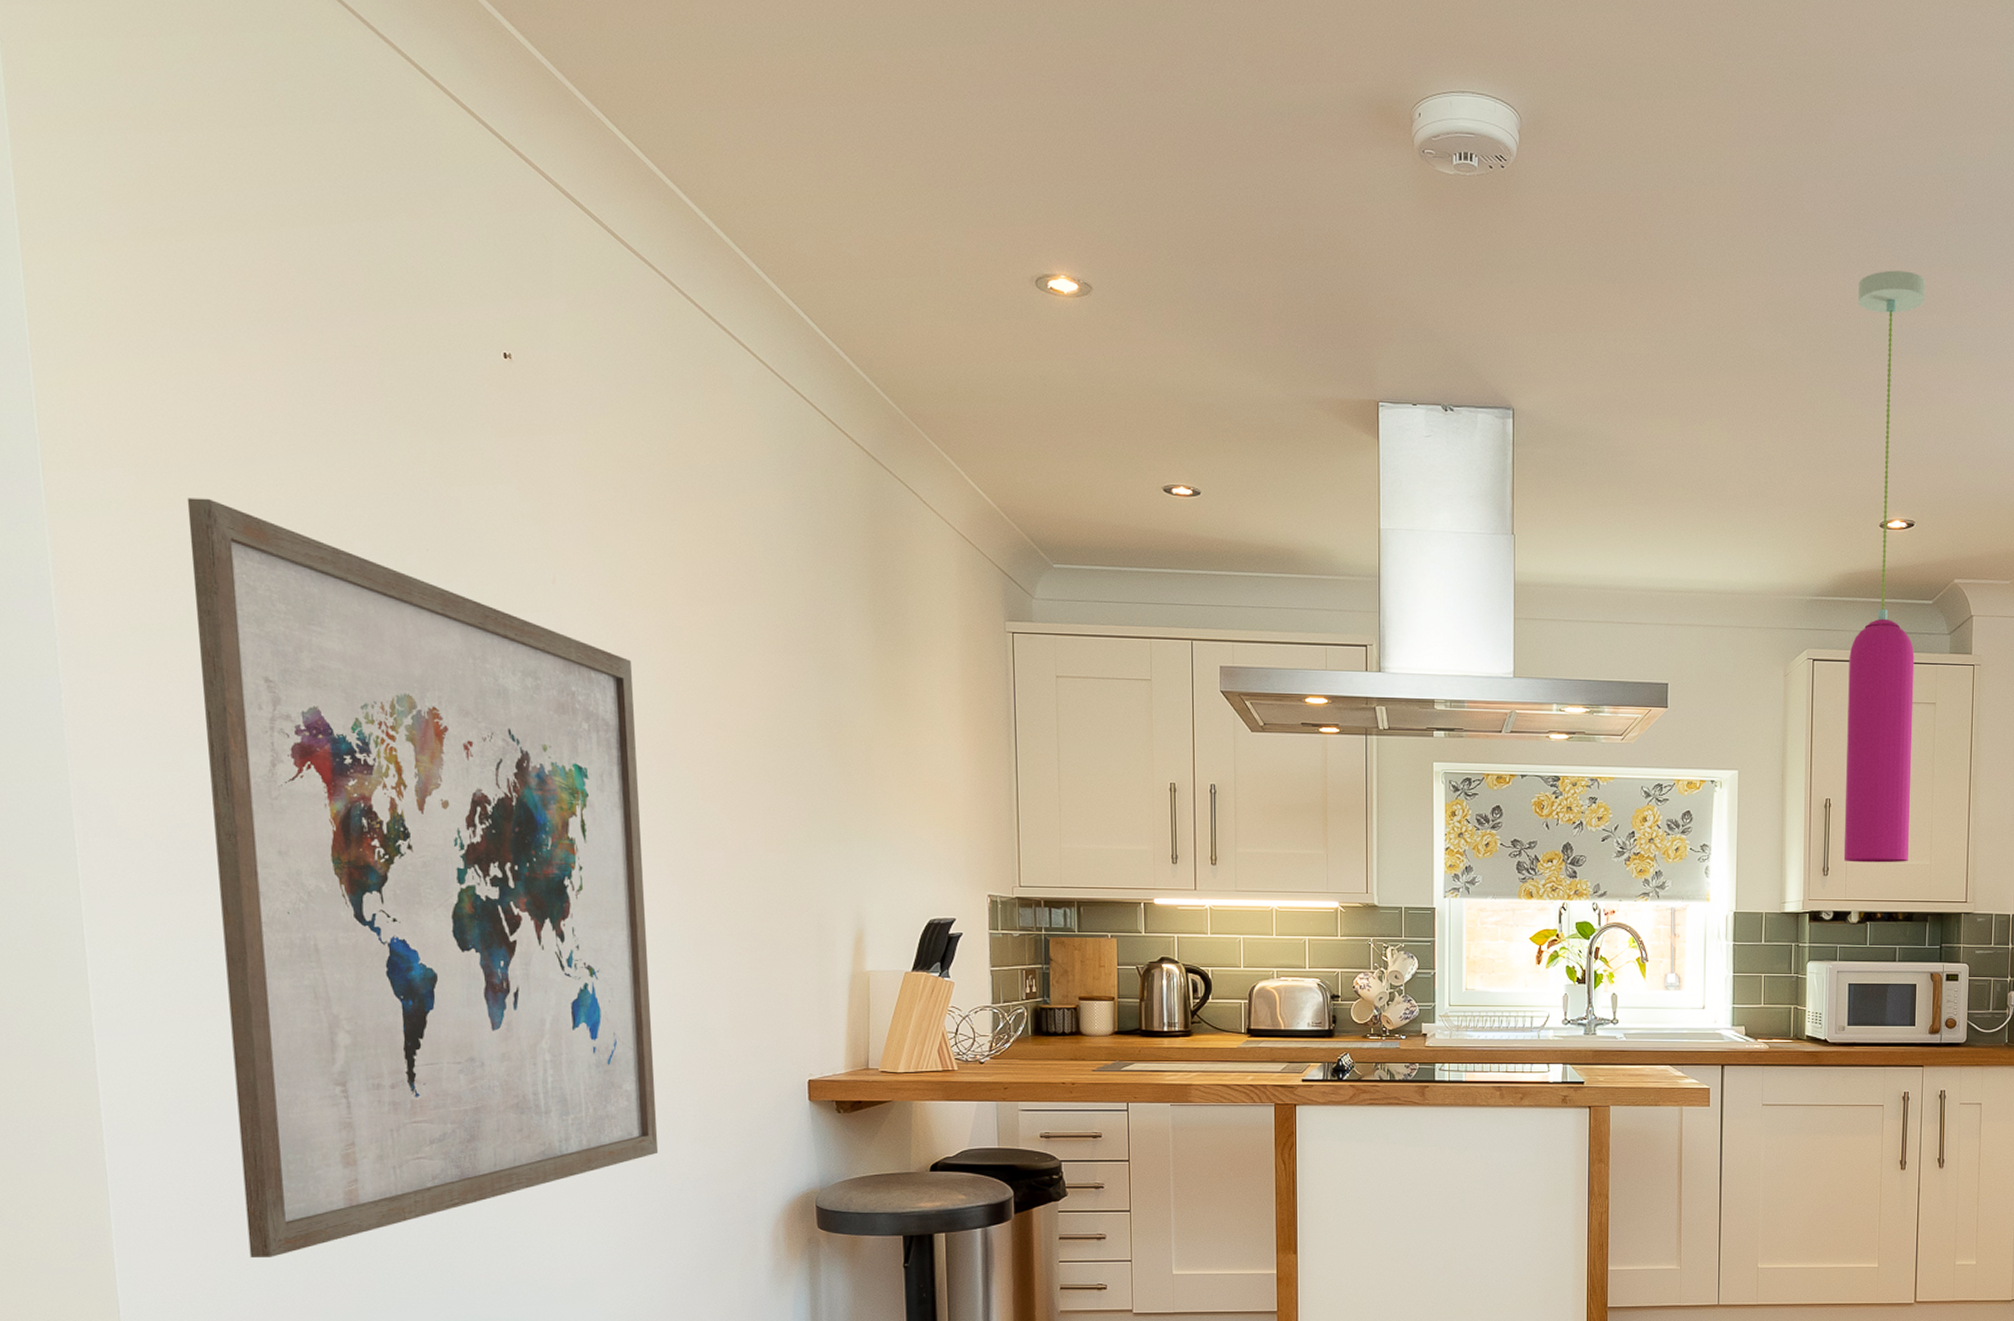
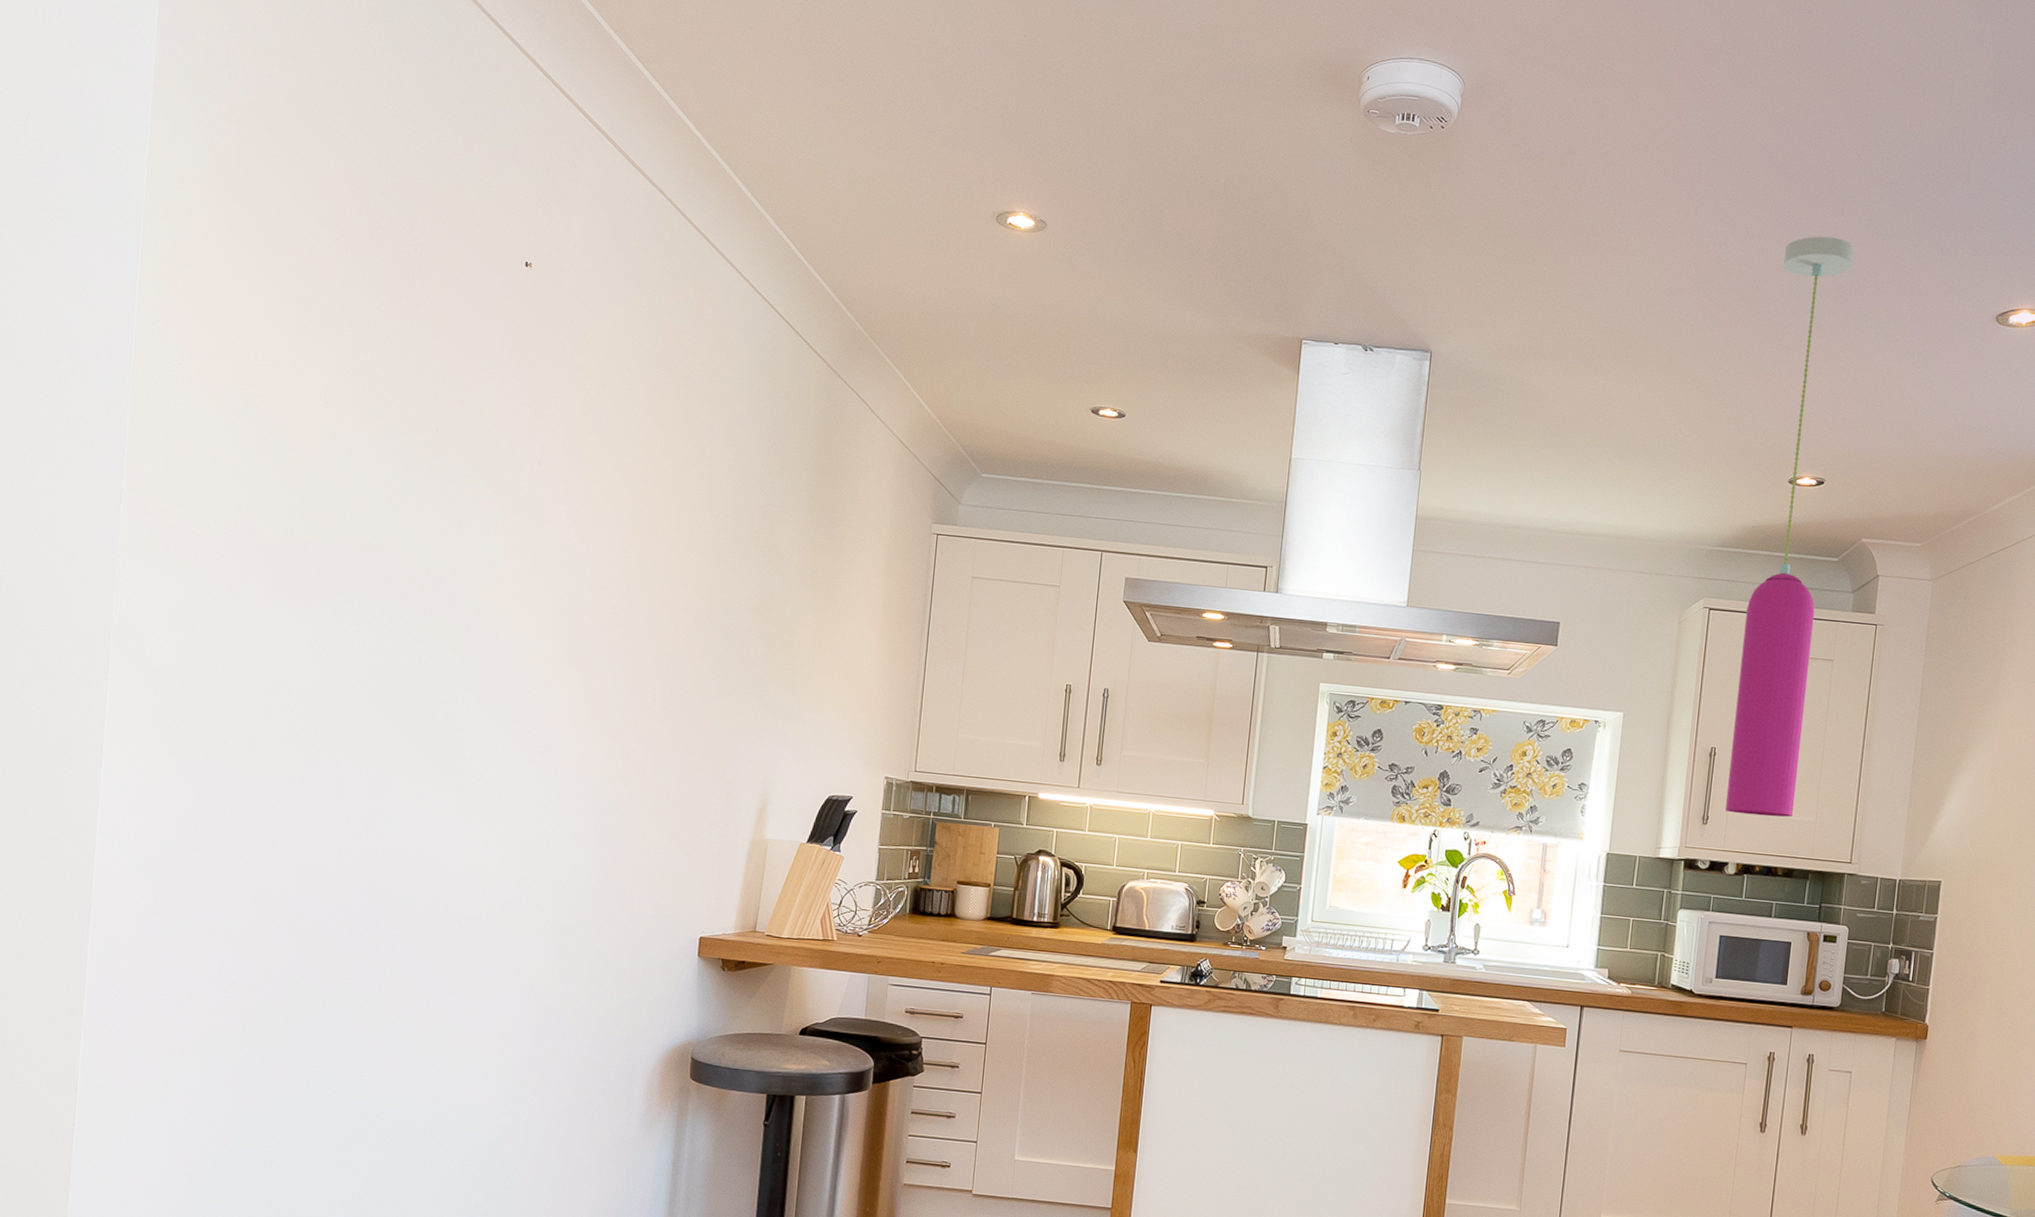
wall art: present [187,498,659,1257] -> none [193,374,596,1055]

